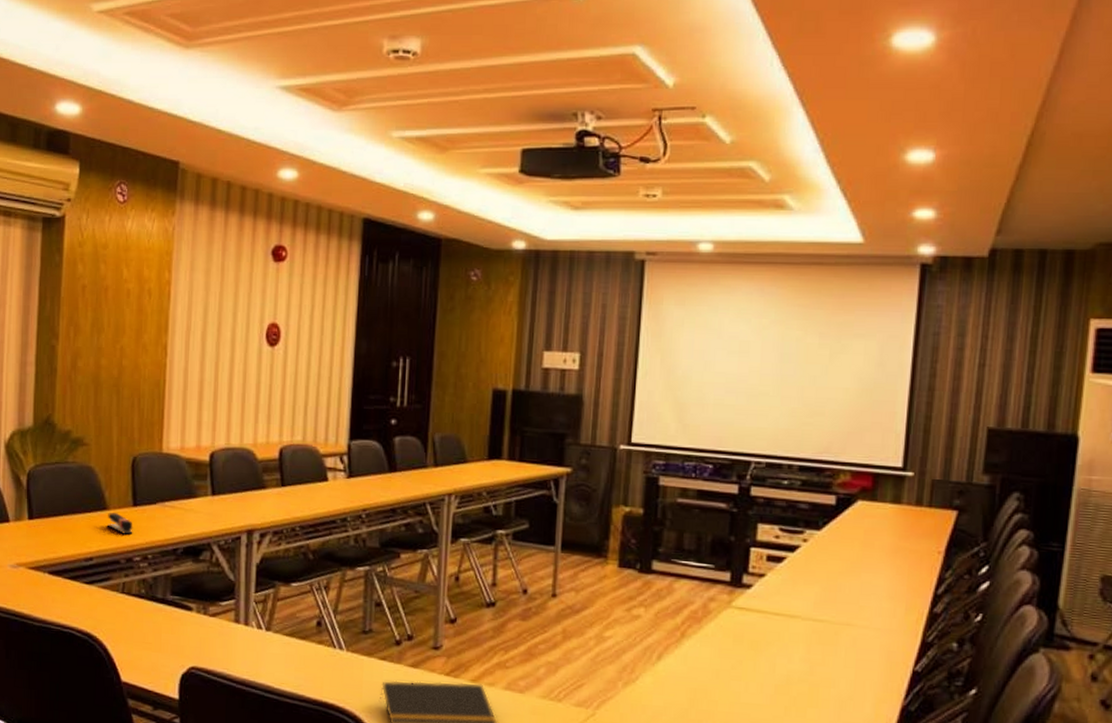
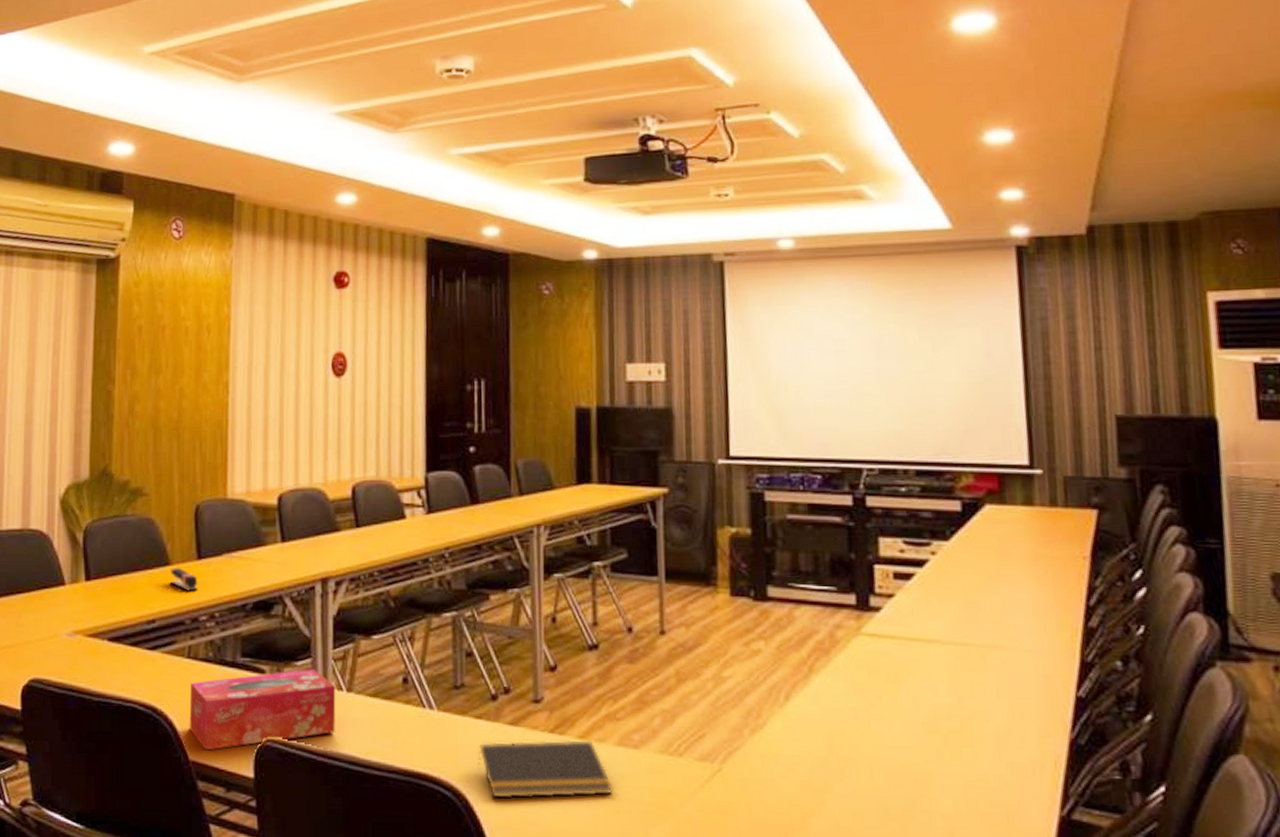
tissue box: none [121,609,256,674] -> present [189,669,336,751]

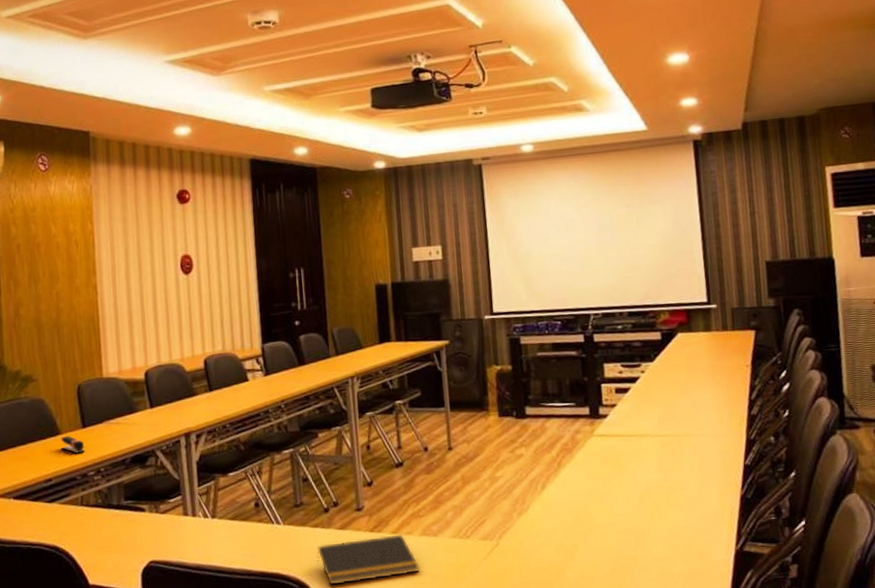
tissue box: present [189,669,336,751] -> none [85,504,204,576]

